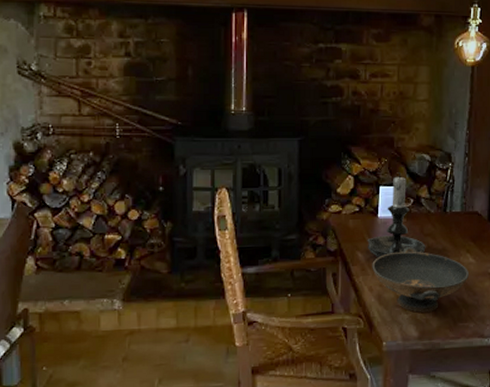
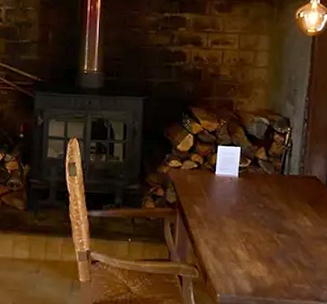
candle holder: present [367,172,426,257] -> none [204,134,262,213]
decorative bowl: present [372,247,468,313] -> none [208,205,305,270]

